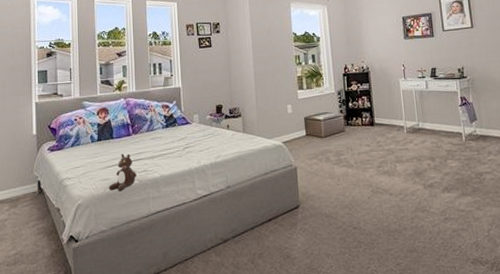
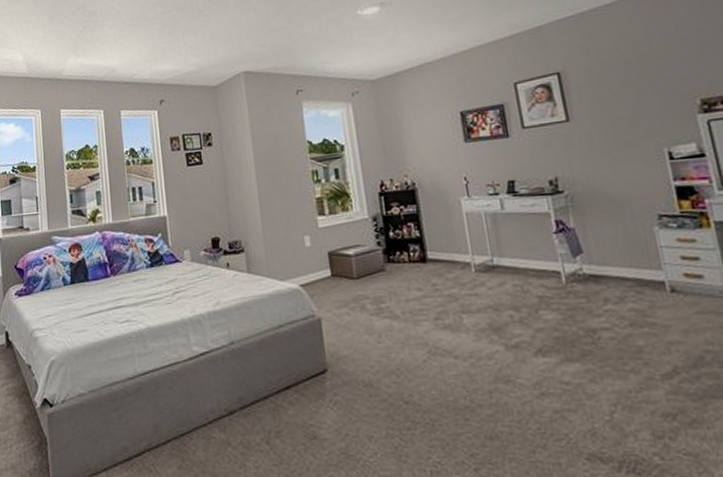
stuffed animal: present [109,153,137,192] -> none [85,299,118,347]

